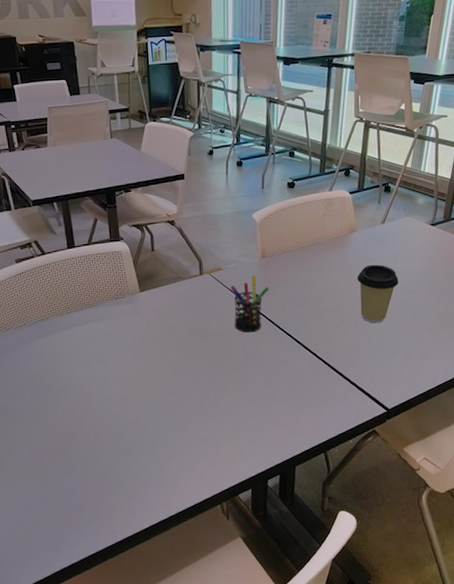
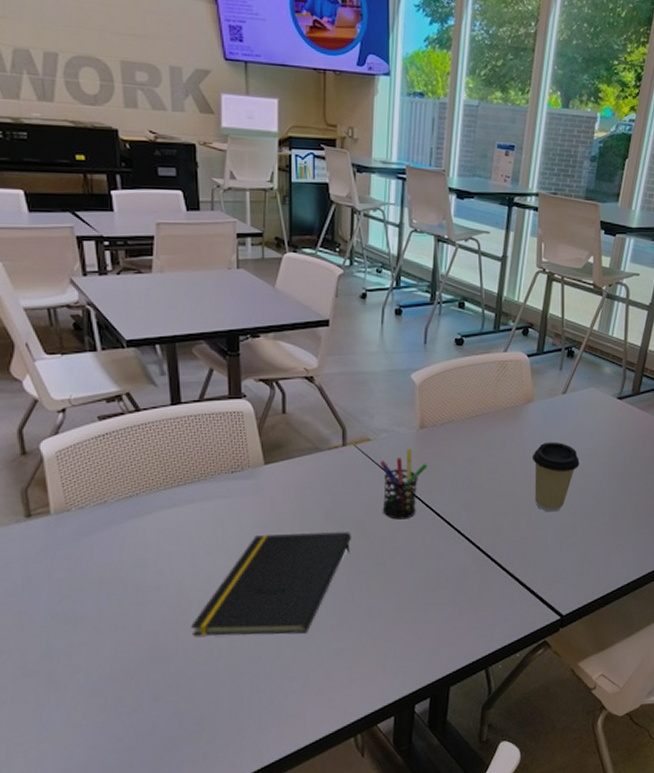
notepad: none [92,343,211,425] -> present [191,532,351,636]

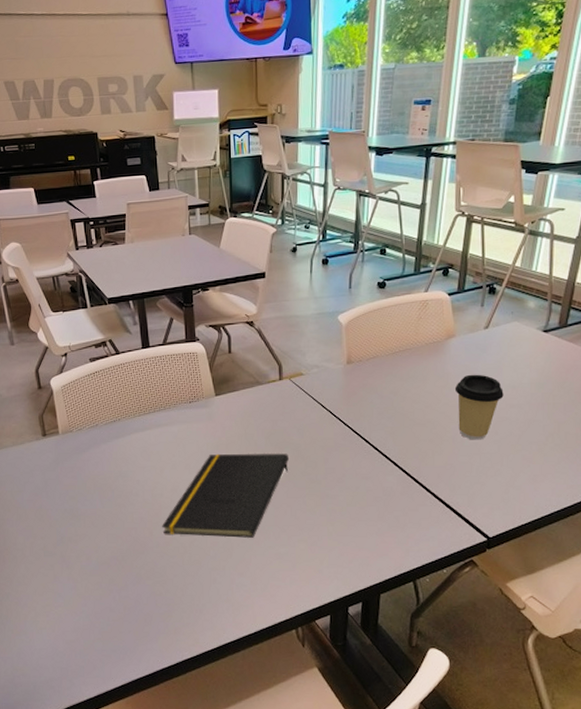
pen holder: present [380,449,428,520] -> none [312,382,355,444]

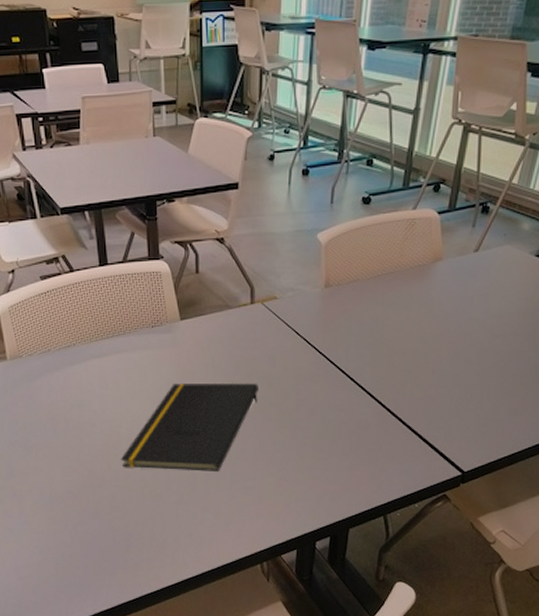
coffee cup: present [454,374,504,440] -> none [438,301,490,371]

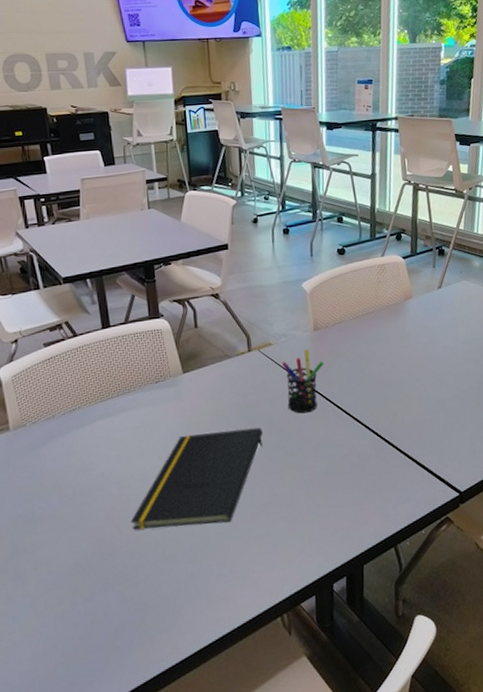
pen holder: none [286,307,332,374] -> present [282,349,324,414]

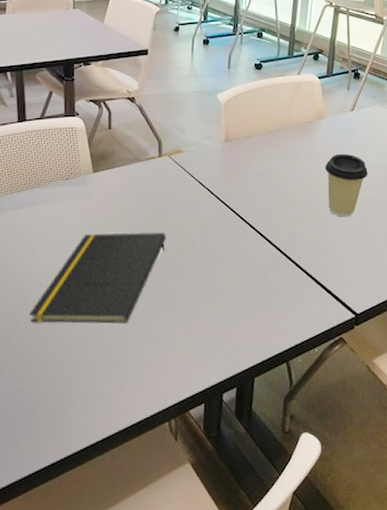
pen holder: present [282,349,324,414] -> none [191,160,232,222]
coffee cup: none [416,332,461,397] -> present [324,153,368,217]

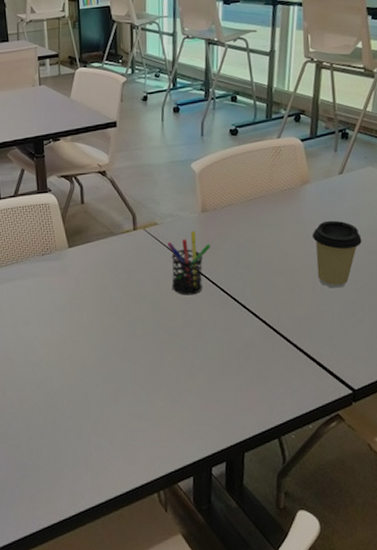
notepad: present [29,232,166,324] -> none [16,306,146,396]
pen holder: none [191,160,232,222] -> present [167,231,211,295]

